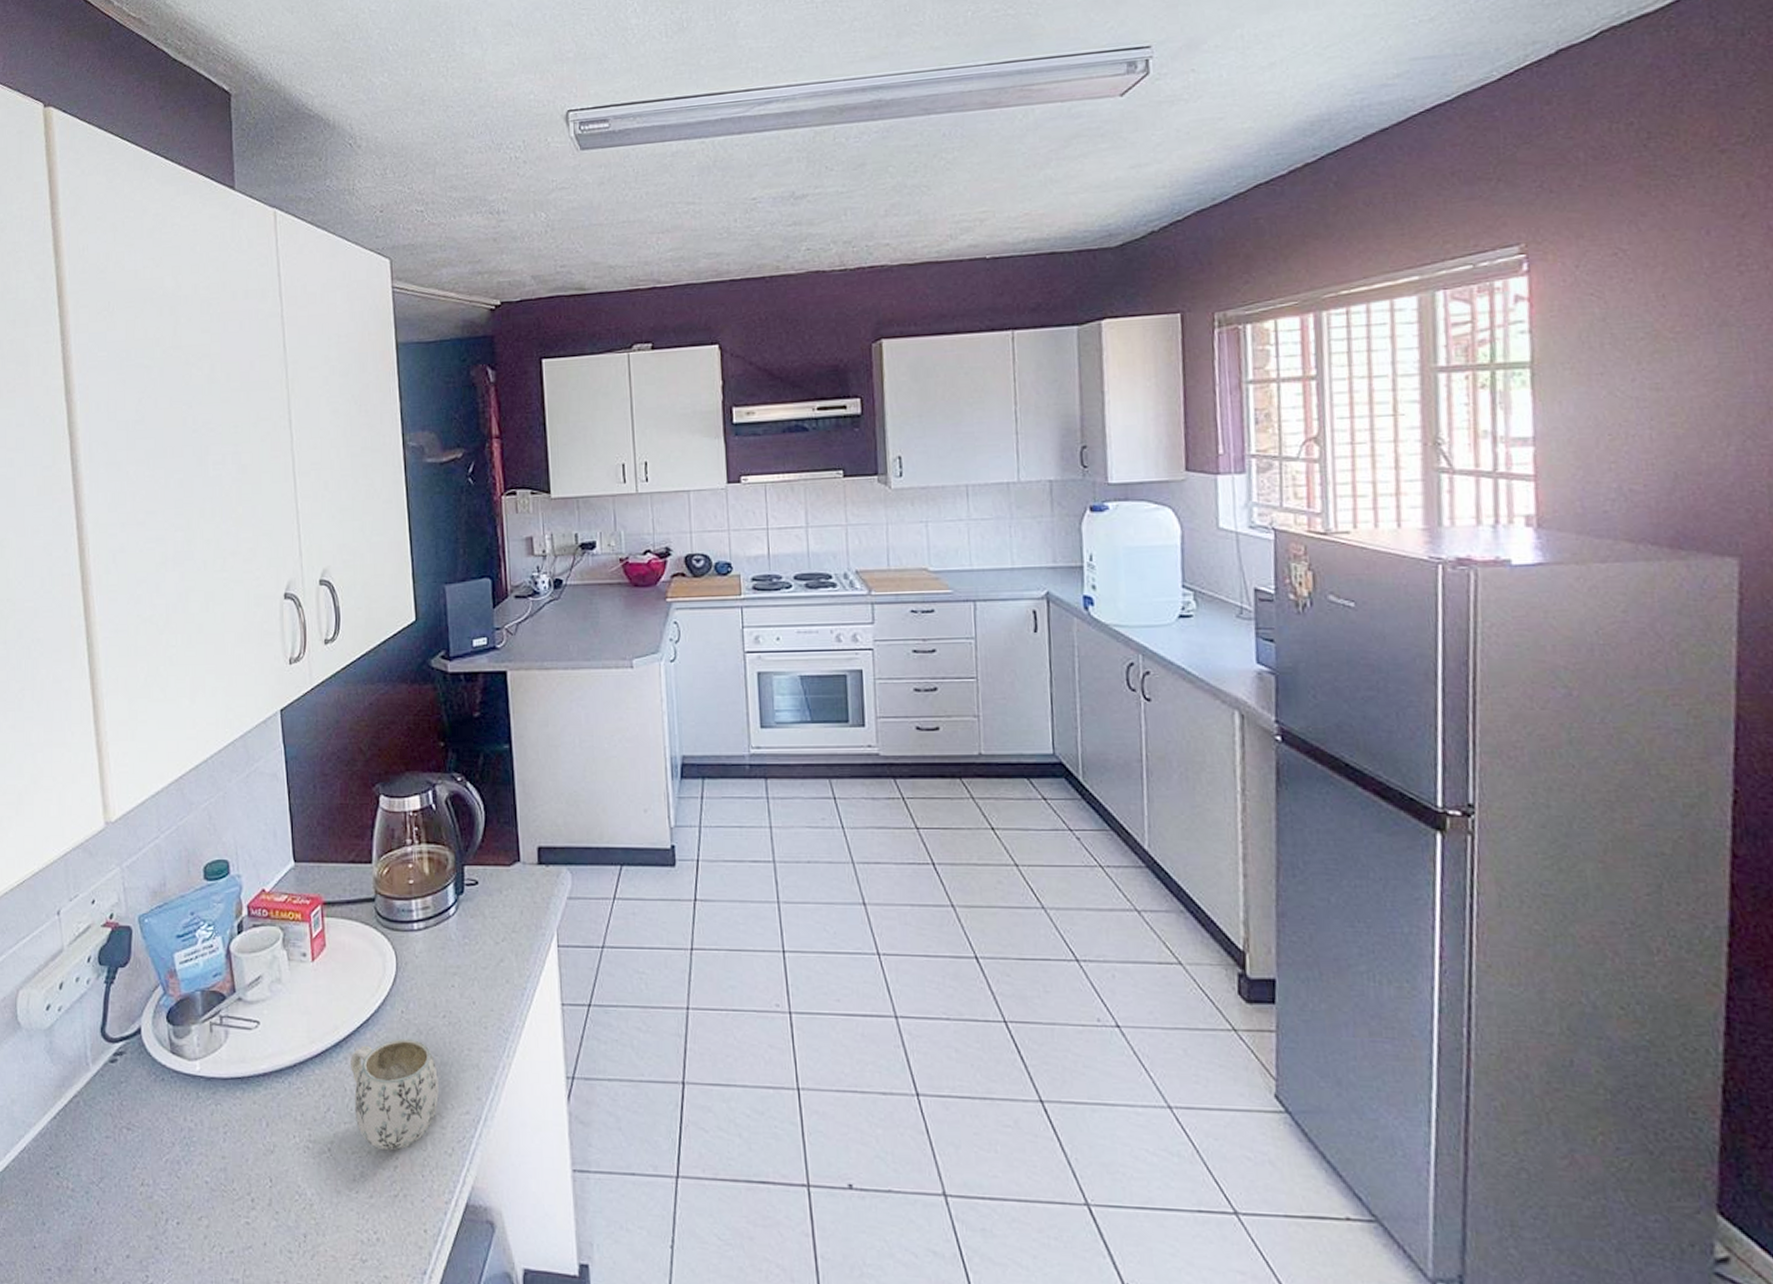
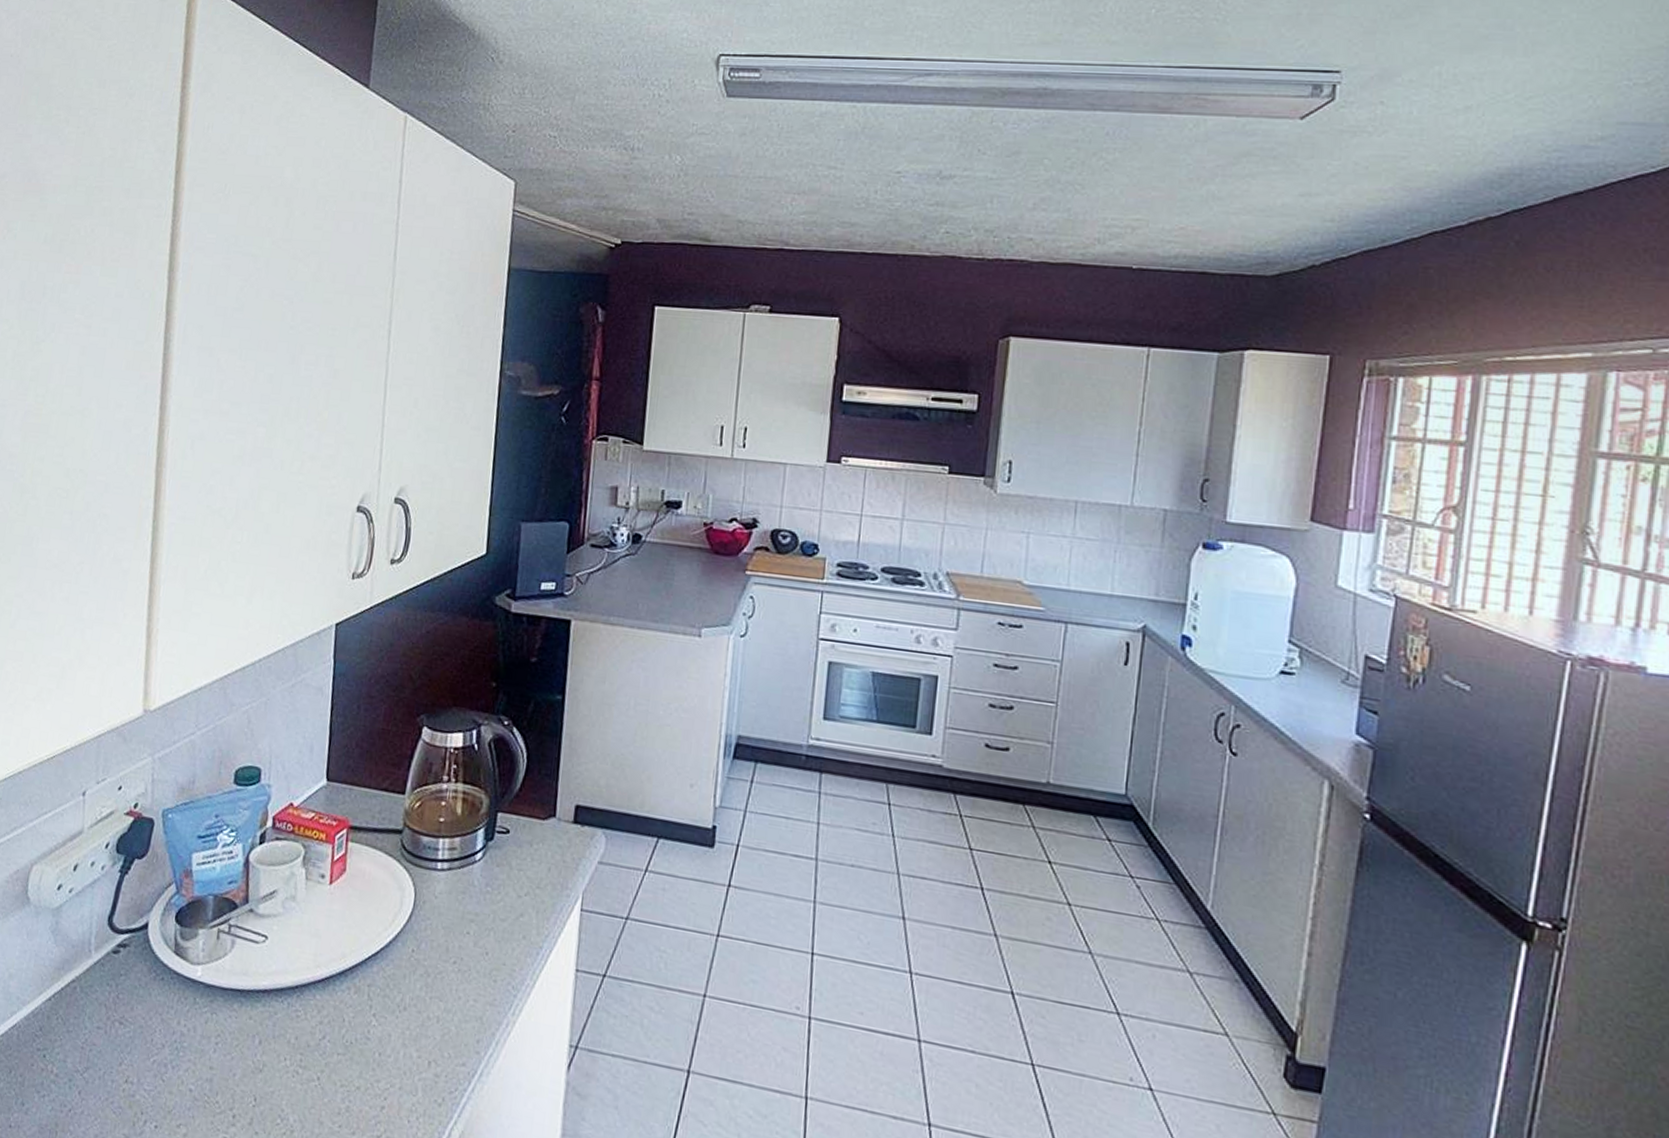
mug: present [349,1038,439,1151] -> none [349,977,440,1091]

